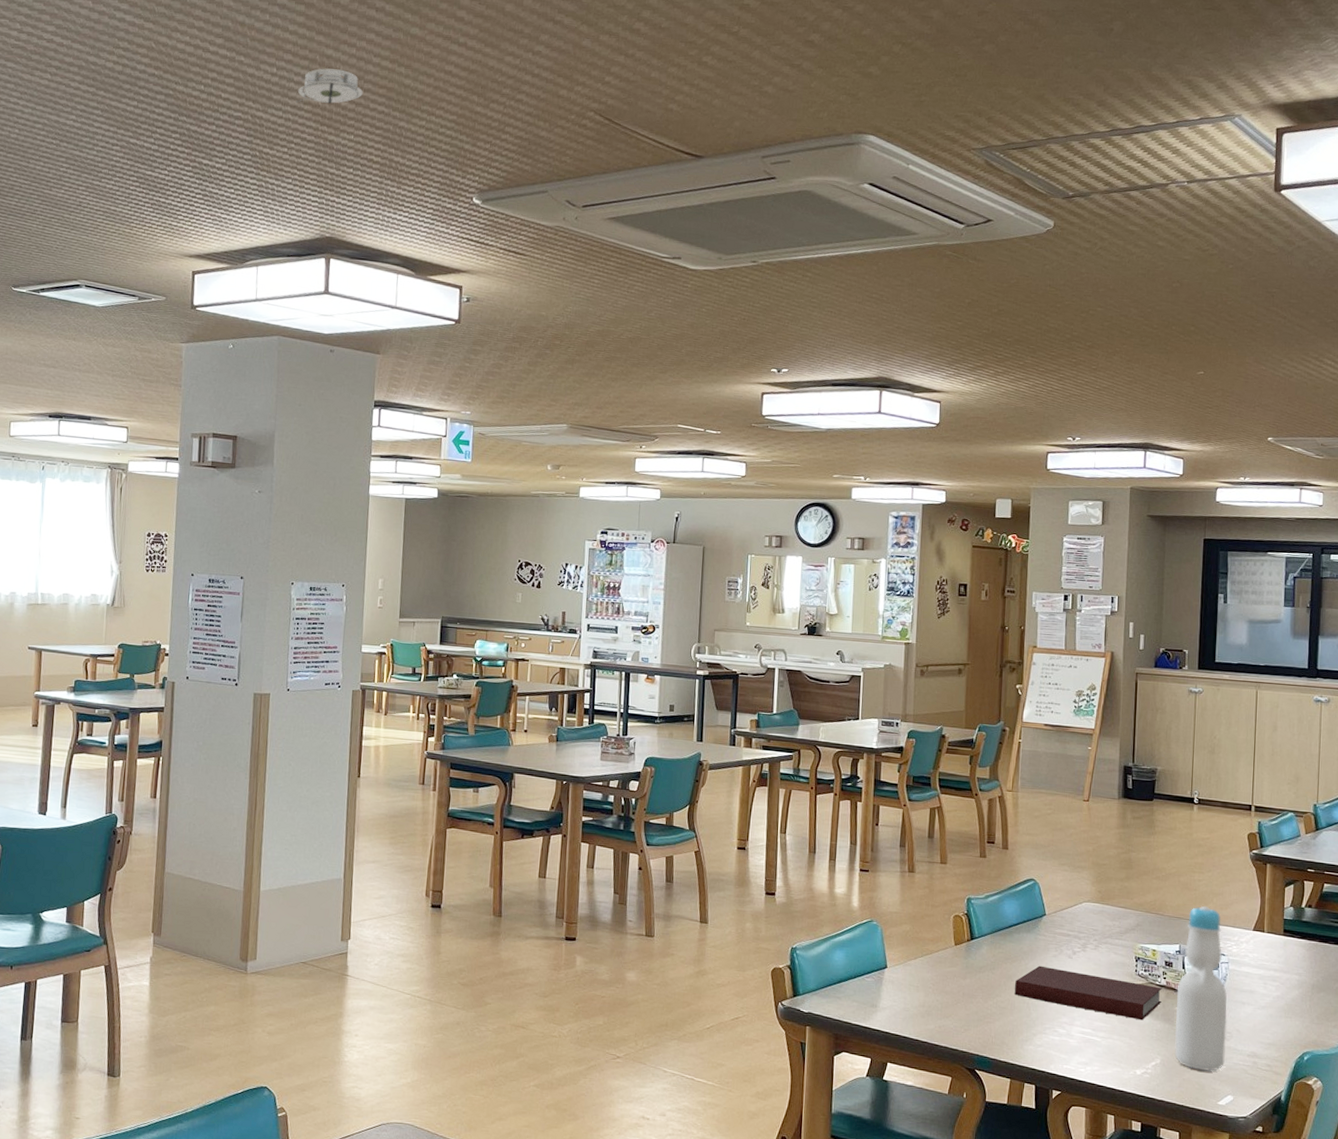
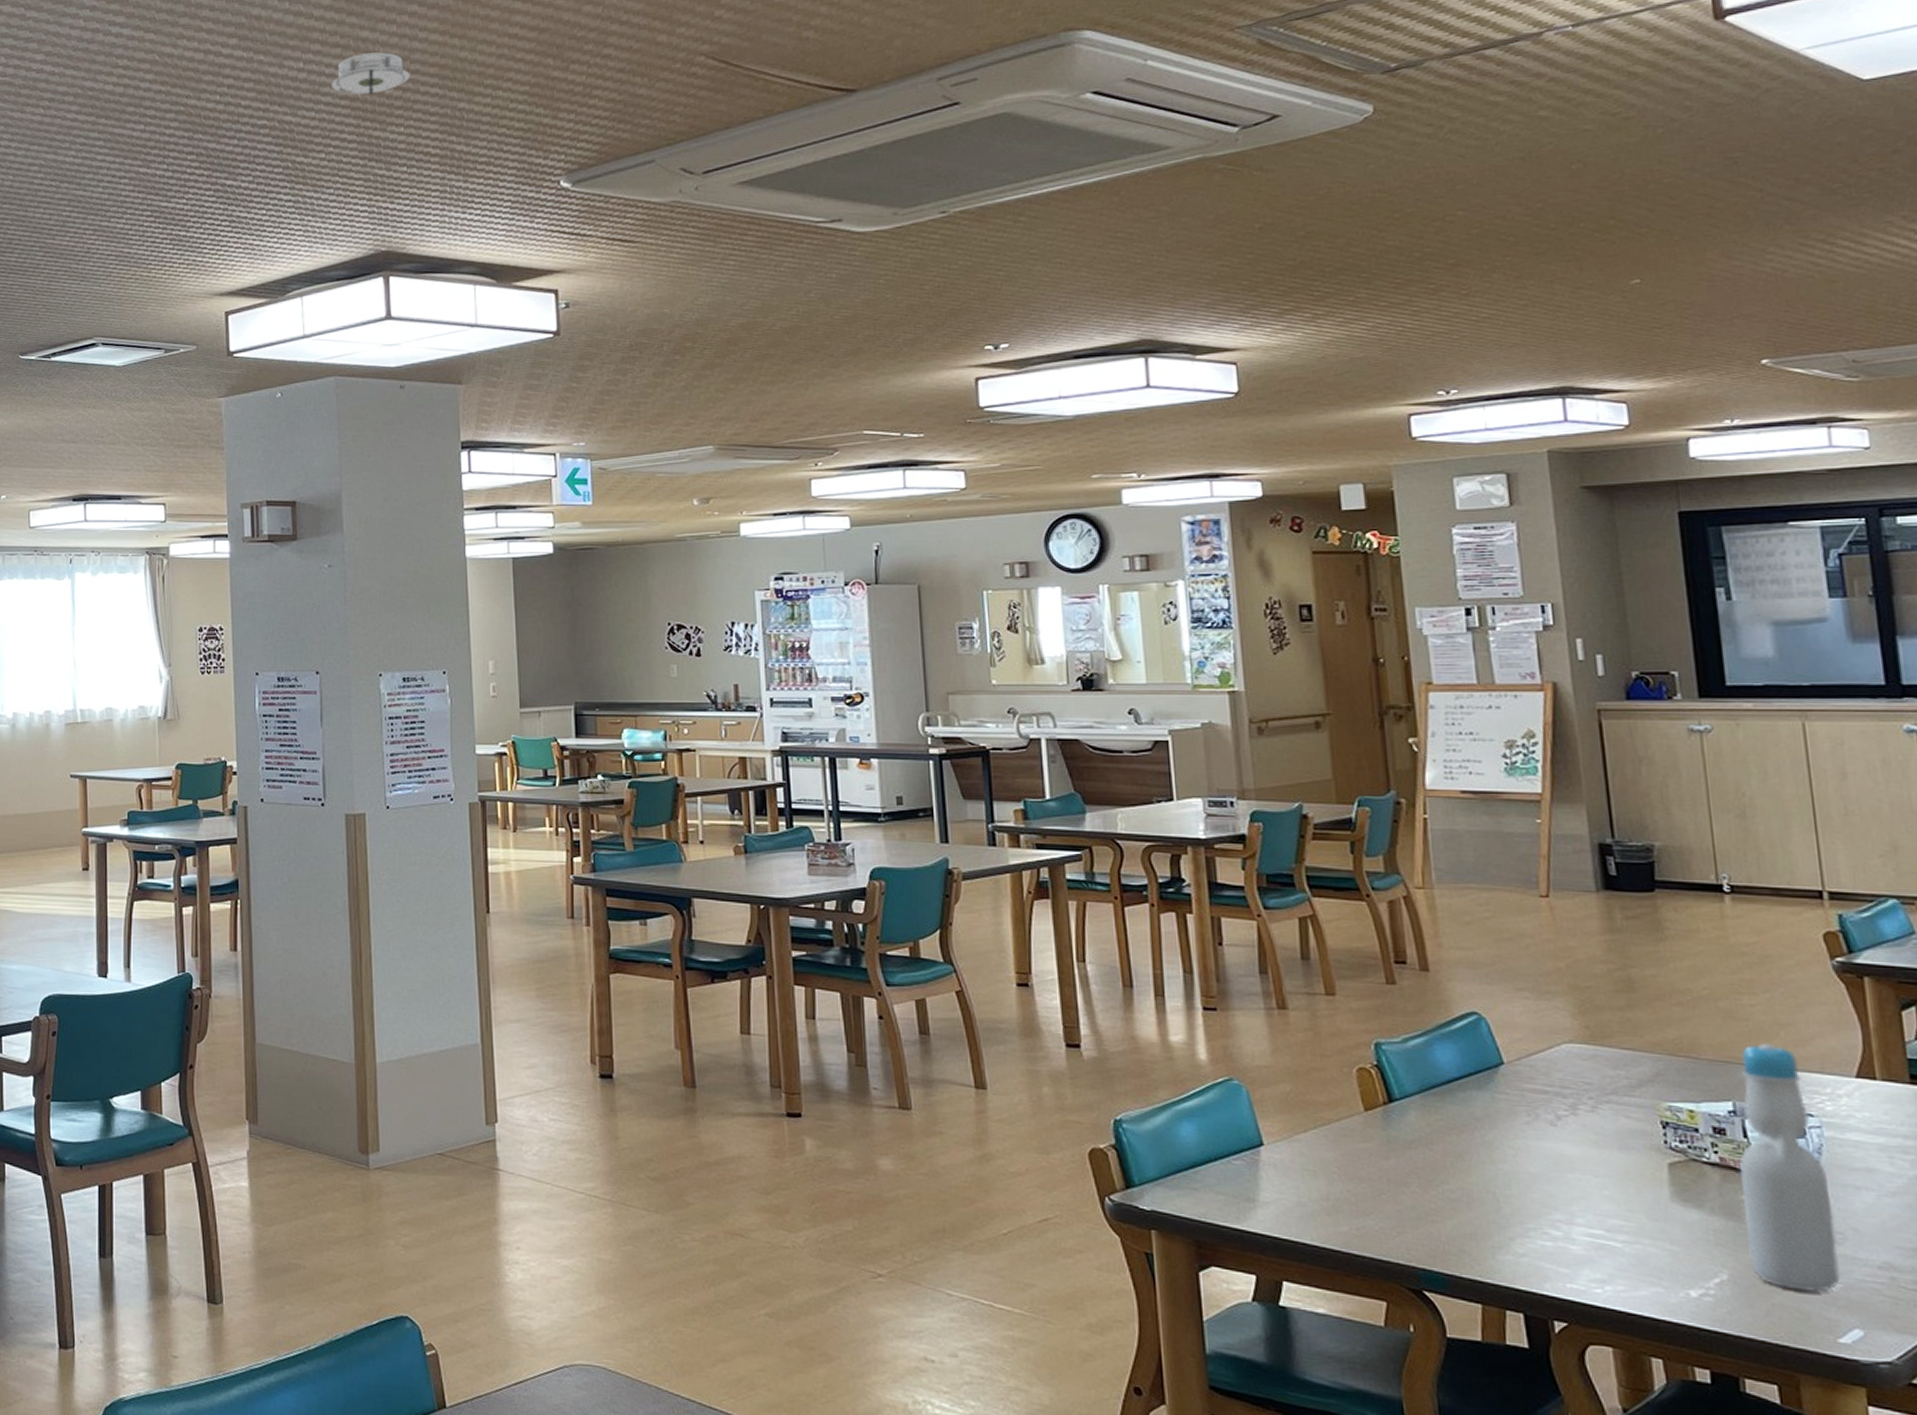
notebook: present [1015,965,1162,1021] -> none [1469,1137,1716,1216]

